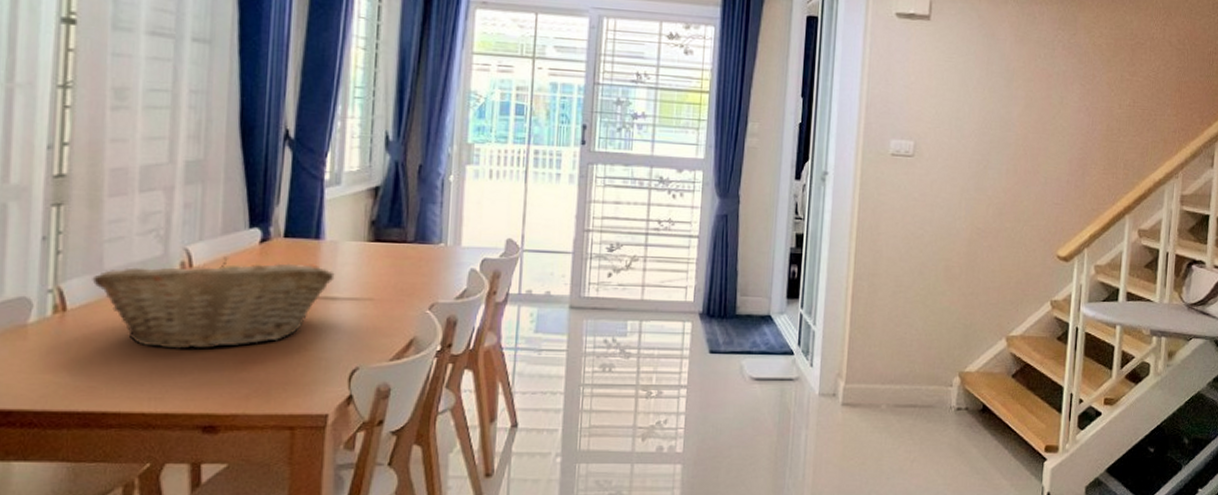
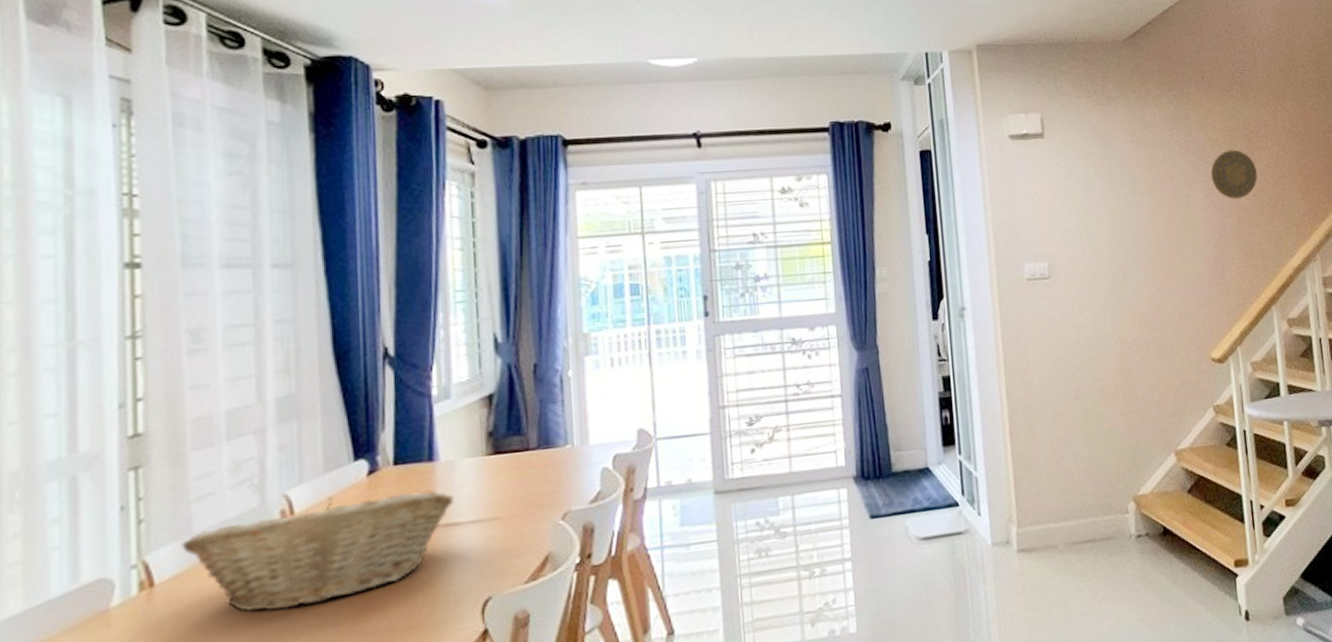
decorative plate: none [1088,57,1136,107] -> present [1210,149,1258,199]

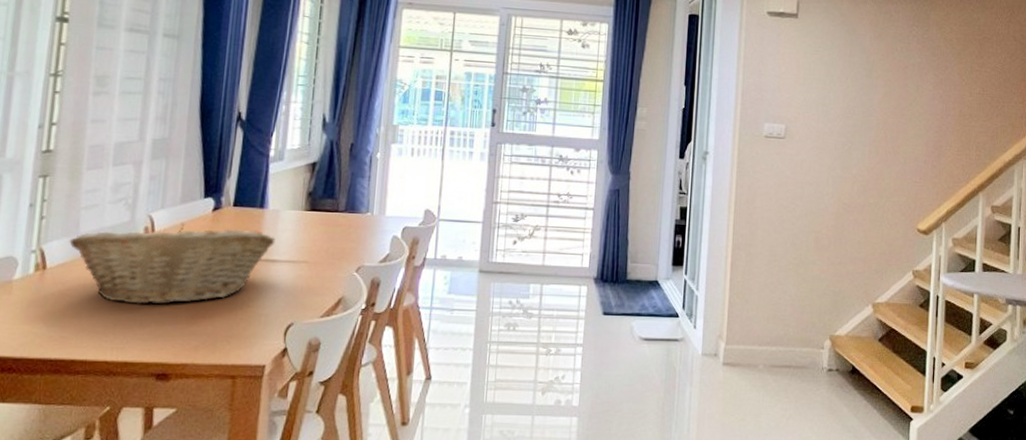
decorative plate: present [1210,149,1258,199] -> none [941,51,984,95]

